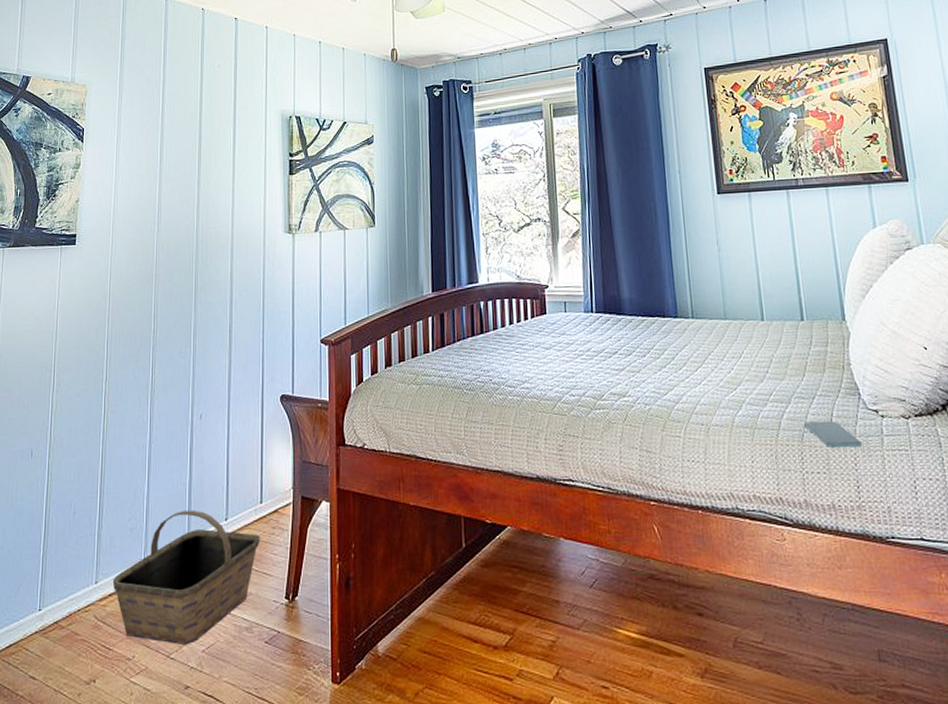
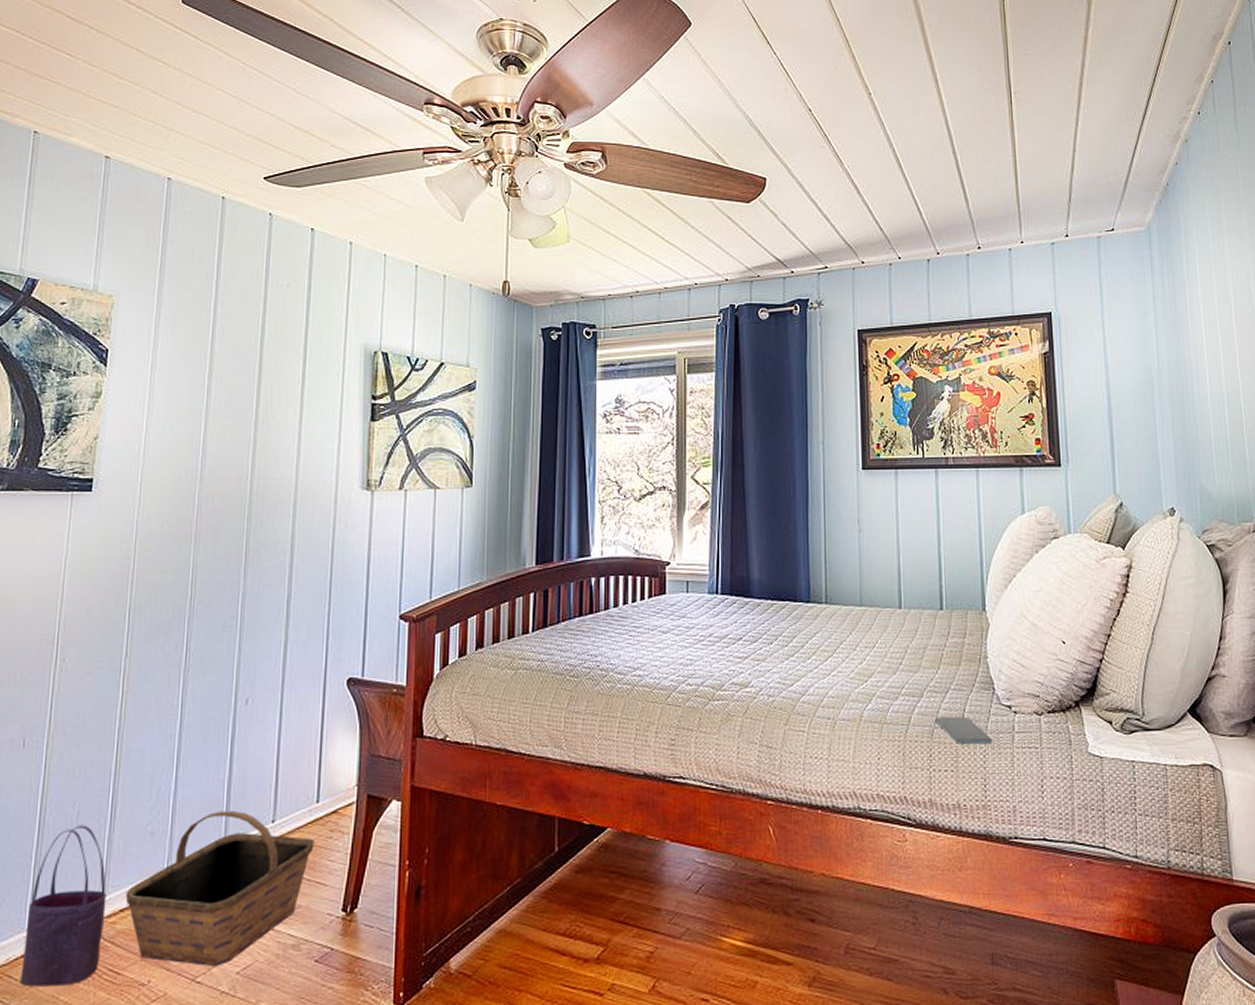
tote bag: none [35,522,98,659] -> present [20,825,107,987]

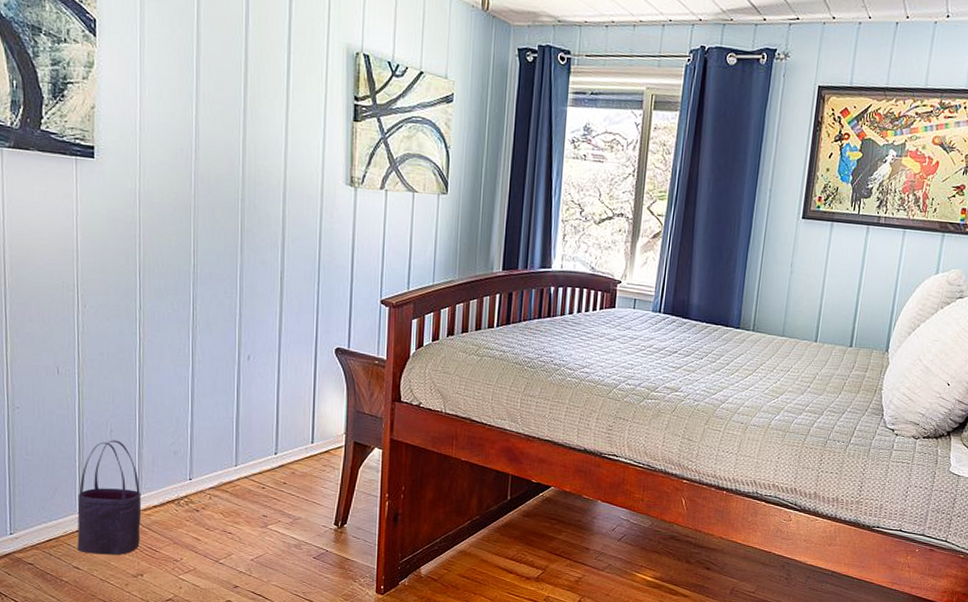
basket: present [125,810,315,967] -> none [156,441,311,554]
smartphone: present [935,716,993,745] -> none [829,431,874,457]

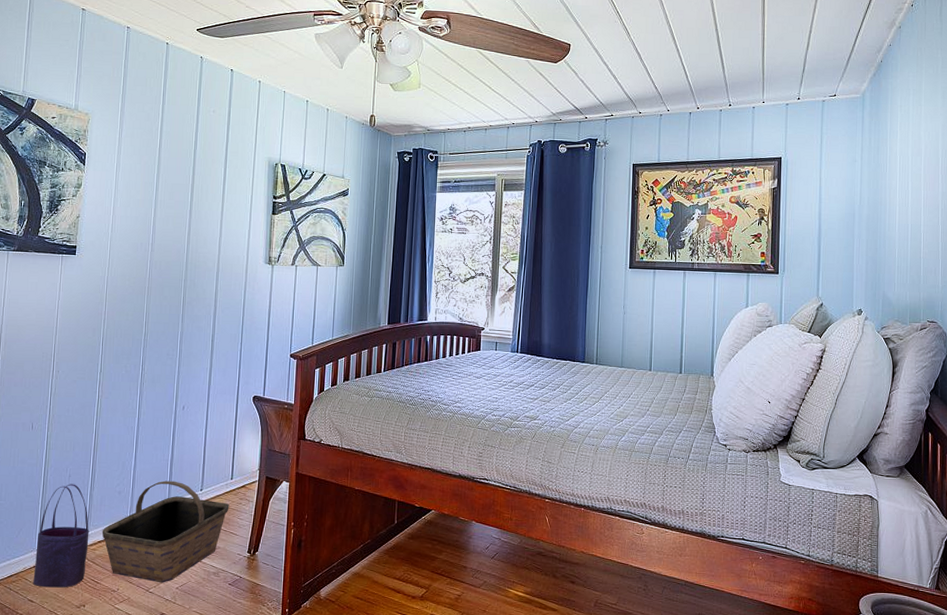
basket: none [156,441,311,554] -> present [102,480,230,583]

